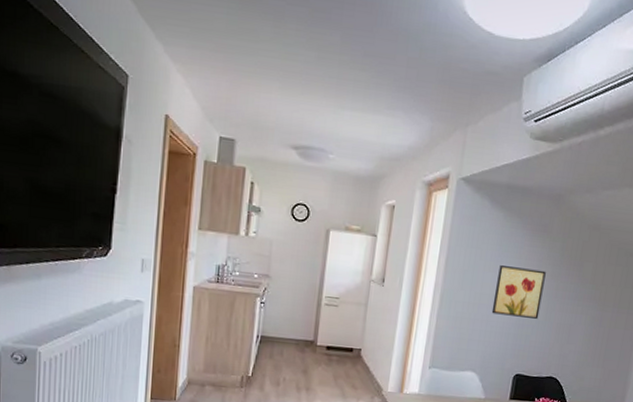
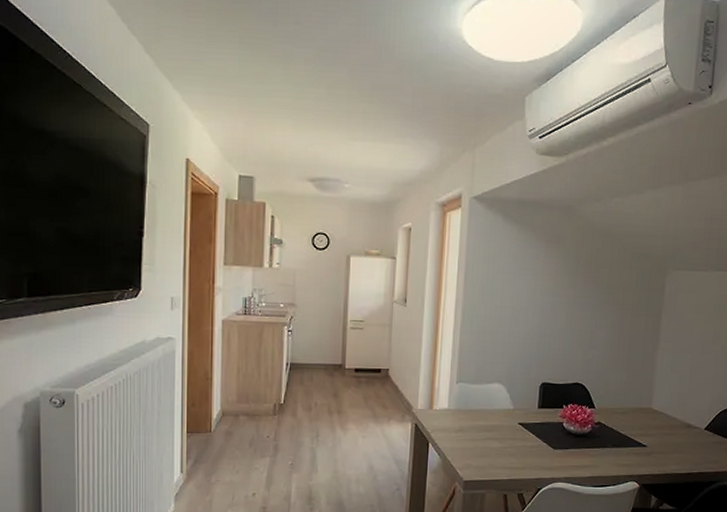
wall art: present [491,265,546,319] -> none [513,278,563,327]

